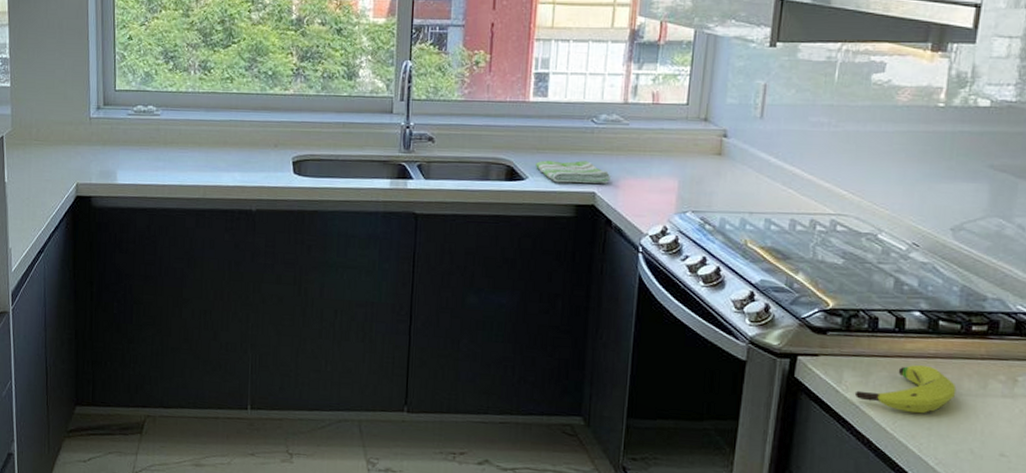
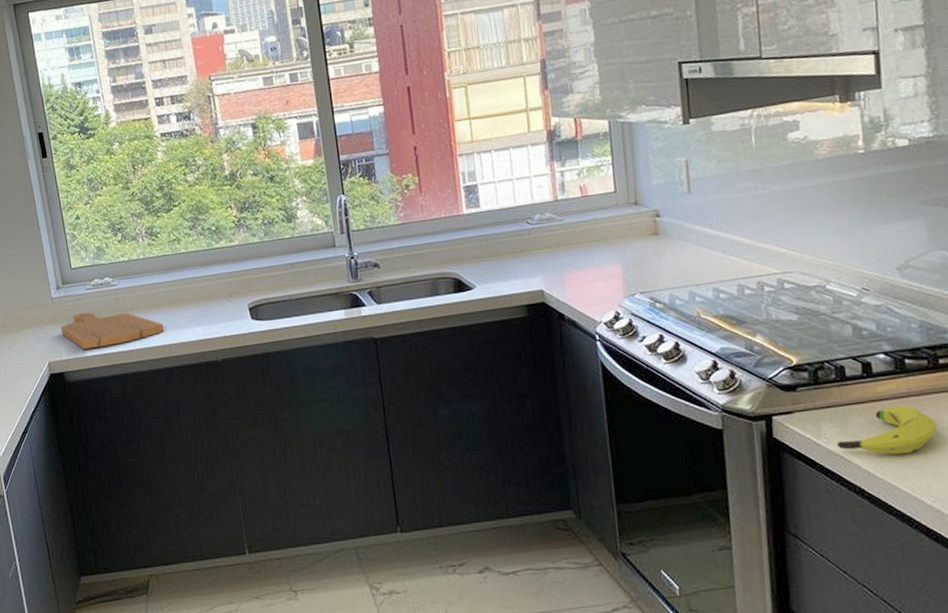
cutting board: none [94,138,202,177] -> present [60,312,164,350]
dish towel: present [536,160,612,184] -> none [481,261,556,287]

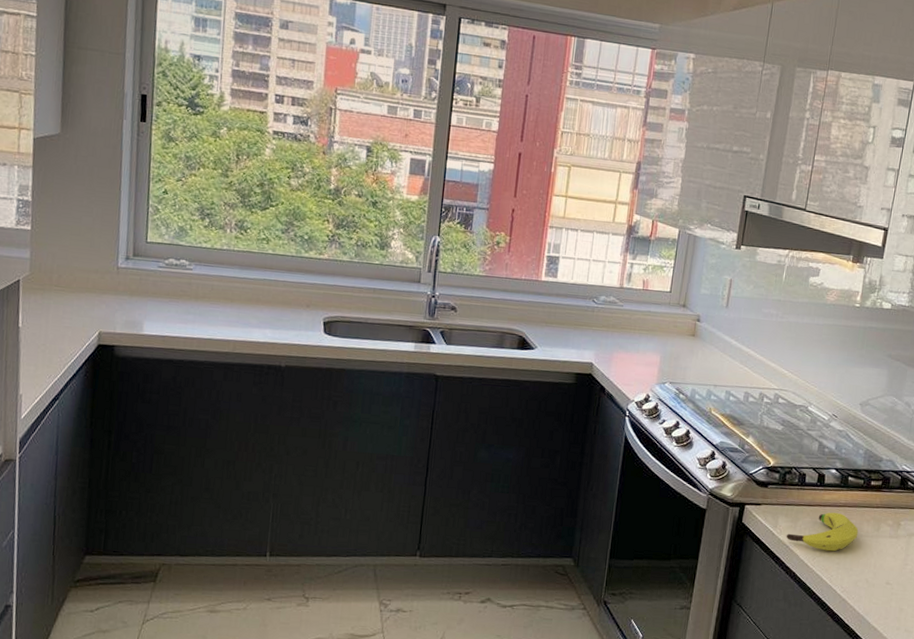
cutting board: present [60,312,164,350] -> none [120,289,233,330]

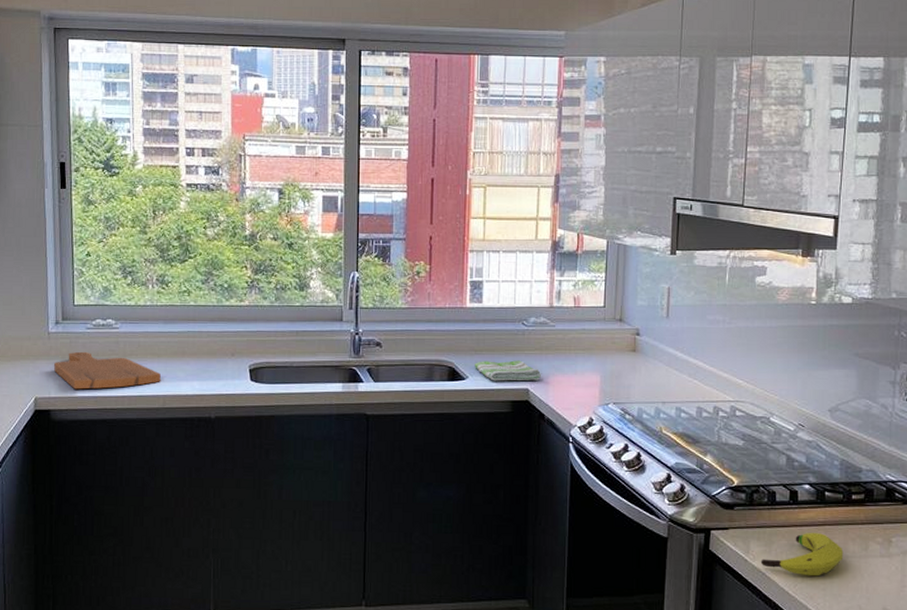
cutting board: none [120,289,233,330] -> present [53,351,161,390]
dish towel: none [544,333,607,356] -> present [475,360,542,381]

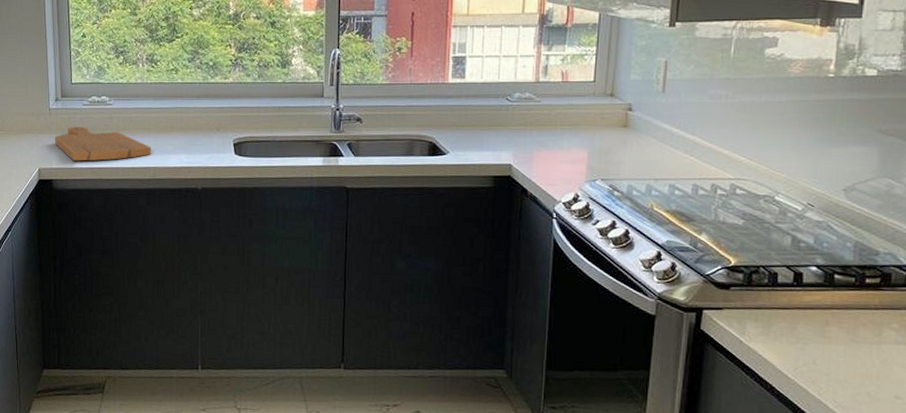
dish towel: present [475,360,542,381] -> none [456,136,526,157]
banana: present [760,533,844,577] -> none [757,316,853,361]

